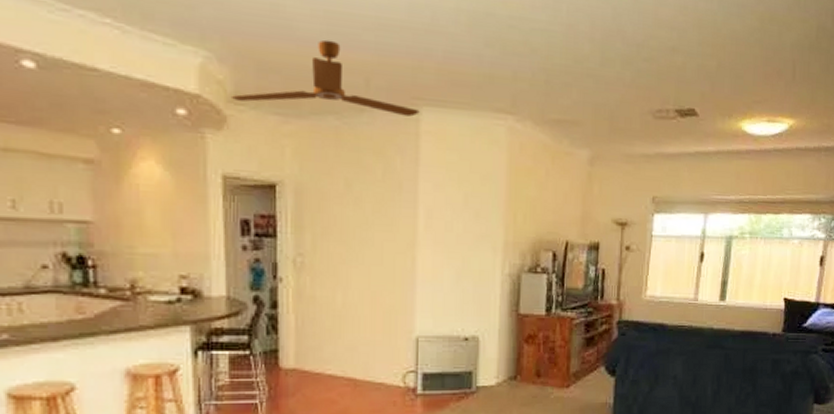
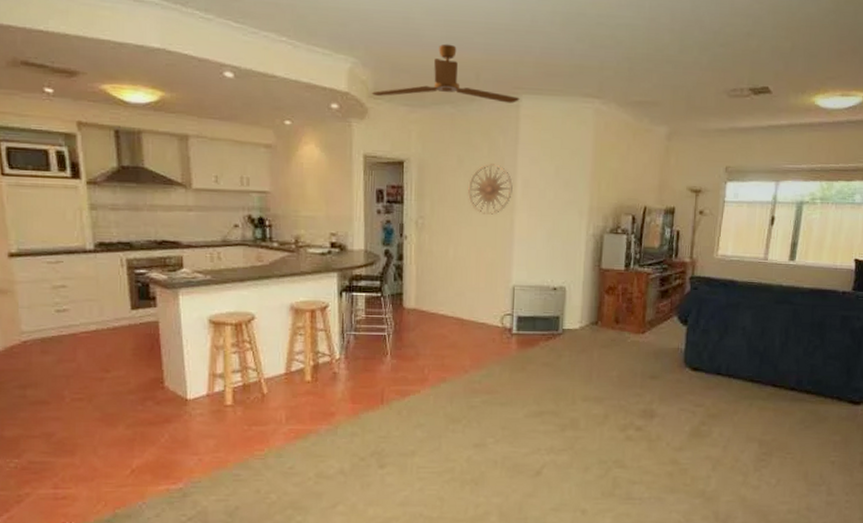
wall art: none [359,189,413,251] -> present [468,164,513,215]

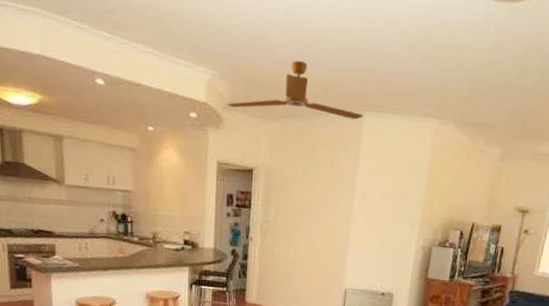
wall art: present [468,164,513,215] -> none [309,175,351,223]

